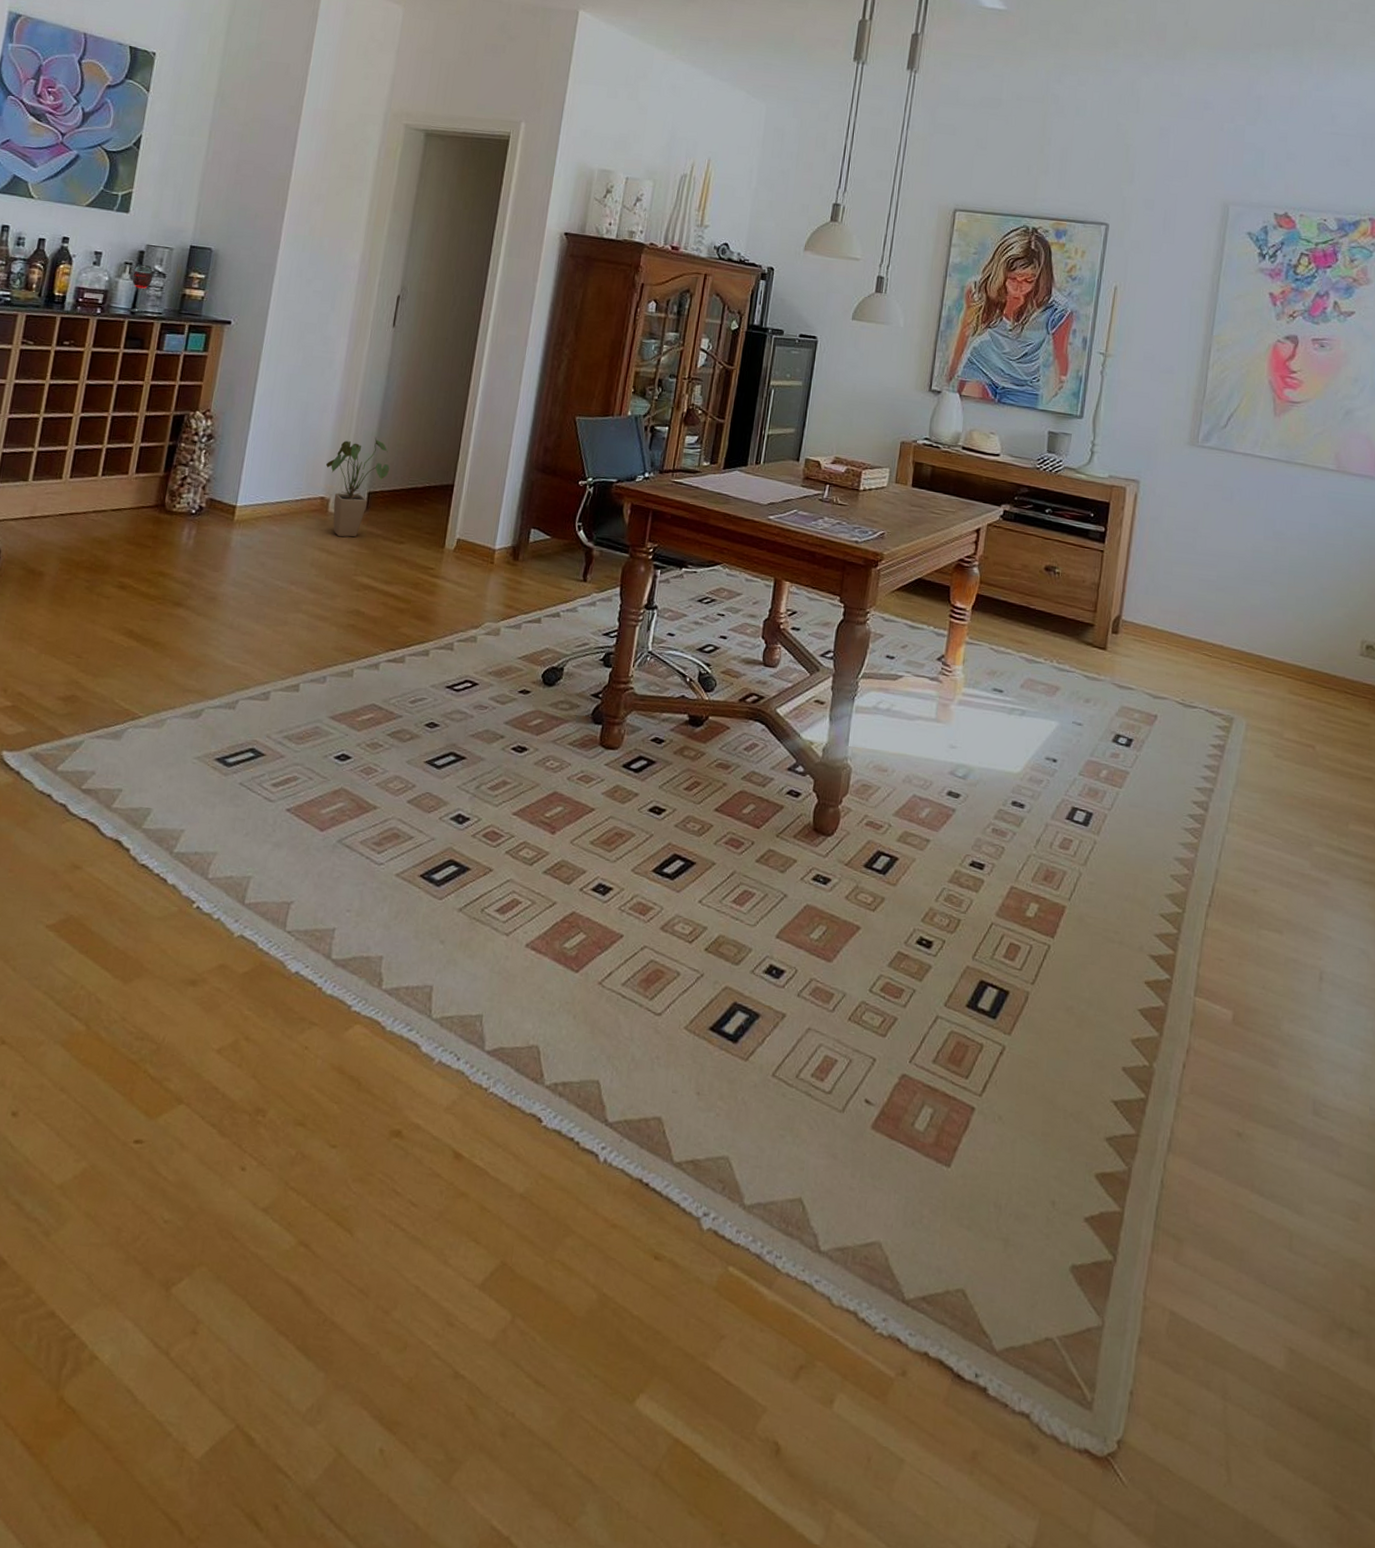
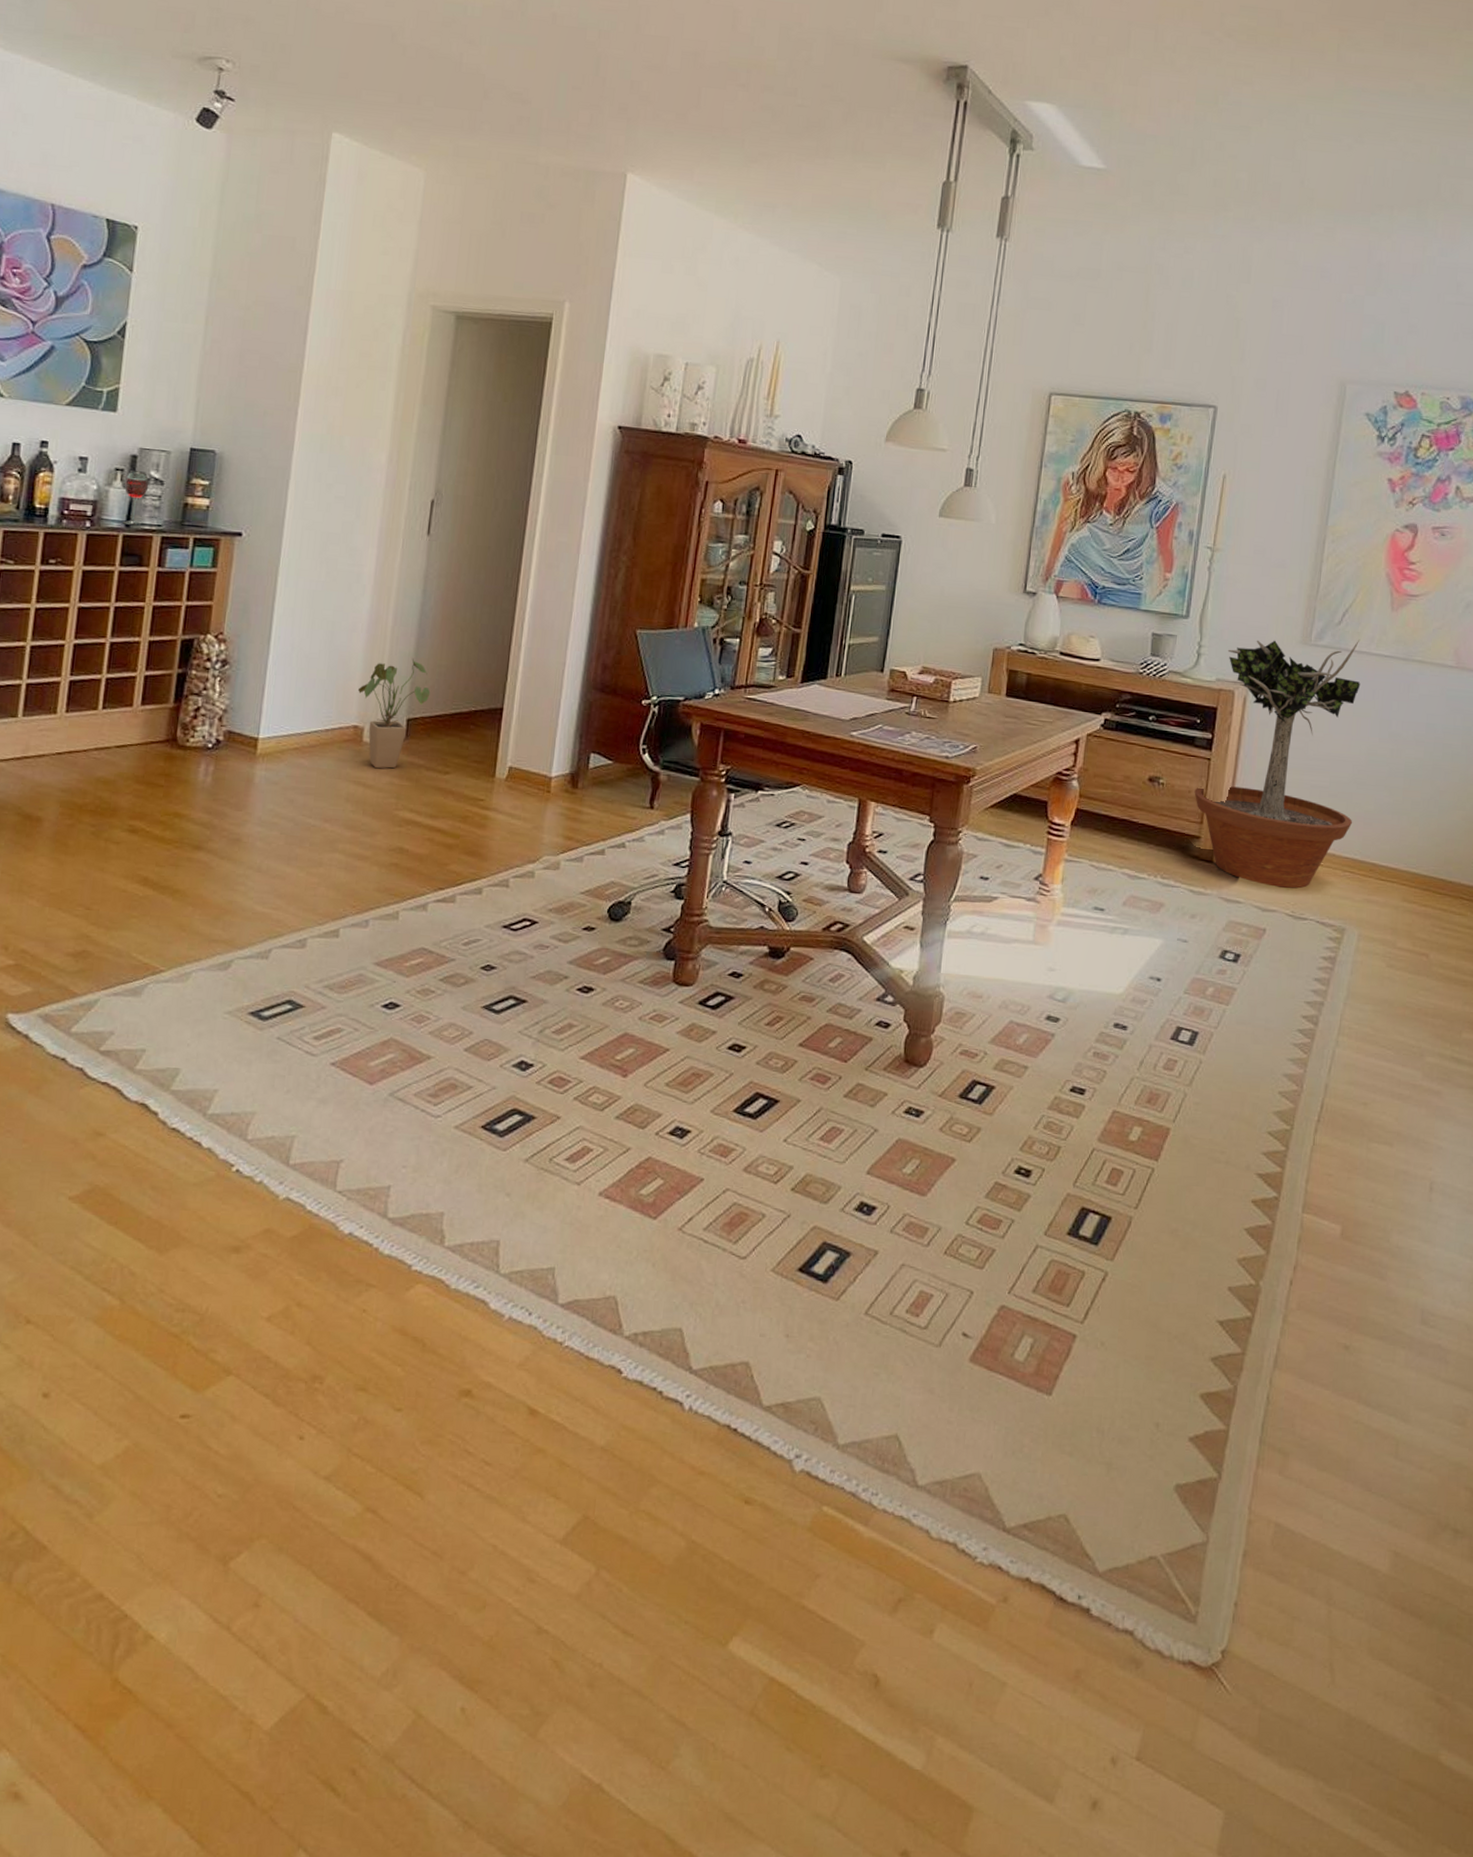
potted tree: none [1088,440,1246,678] -> present [1194,639,1361,889]

